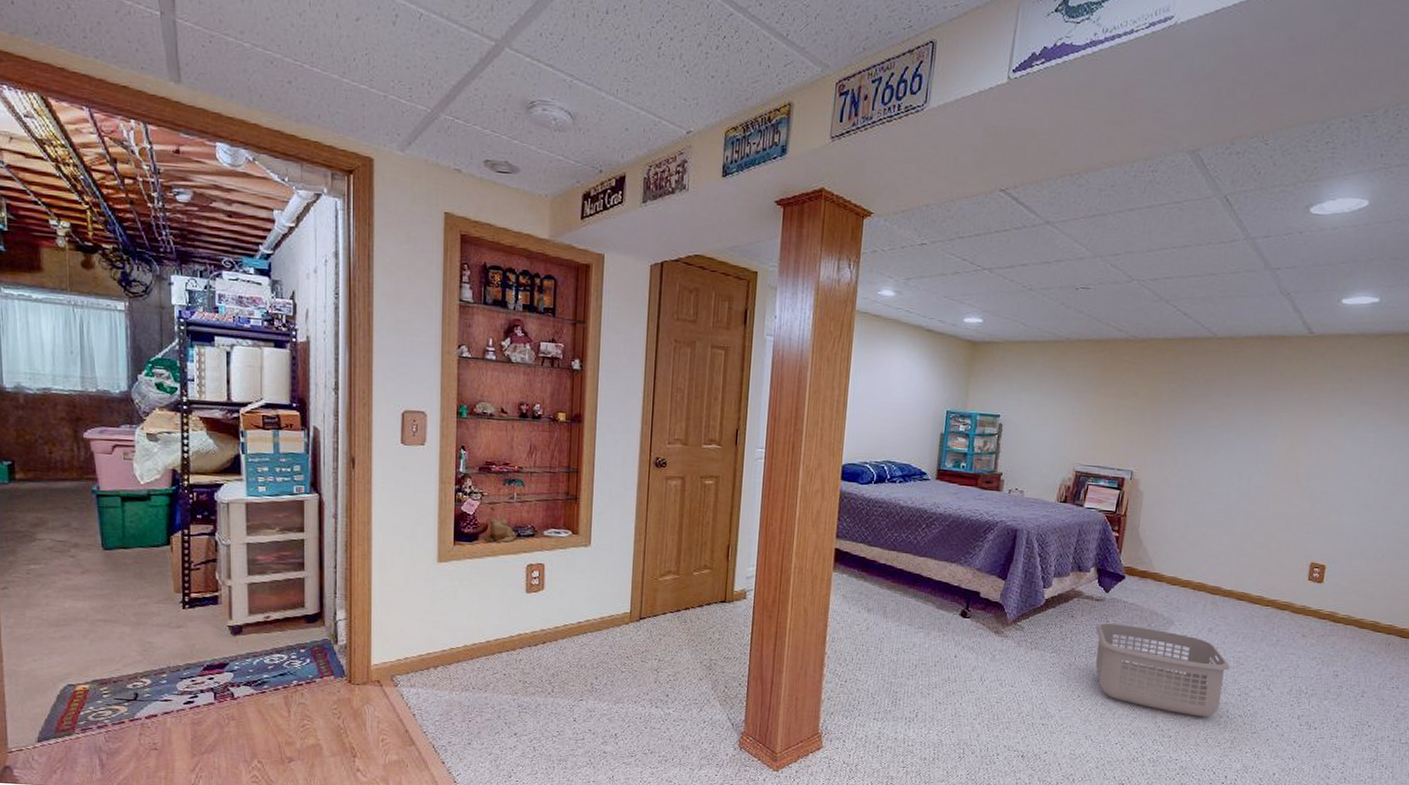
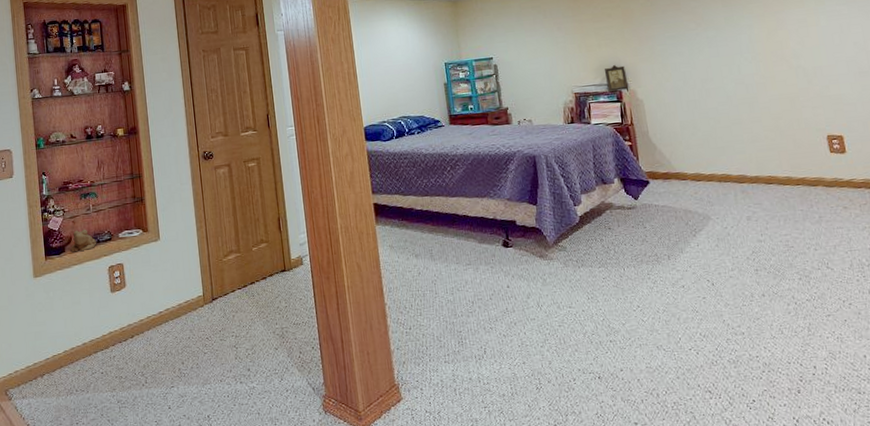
clothes hamper: present [1095,622,1230,718] -> none [635,227,783,308]
photo frame: none [1108,449,1135,478] -> present [604,65,629,92]

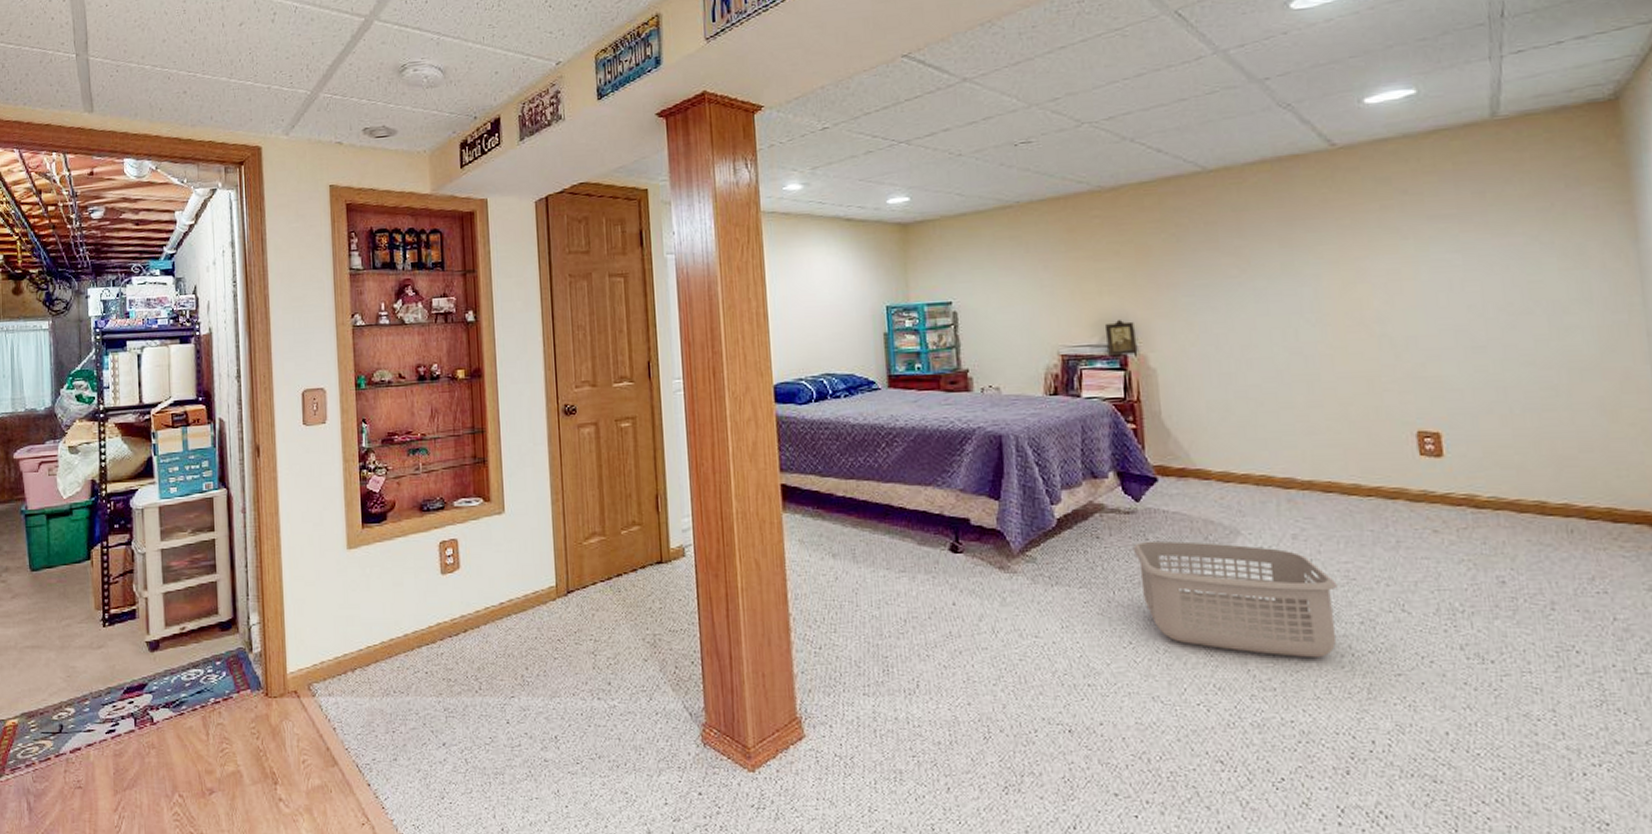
figurine: present [70,229,97,253] -> none [393,493,427,521]
clothes hamper: none [635,227,783,308] -> present [1132,540,1338,659]

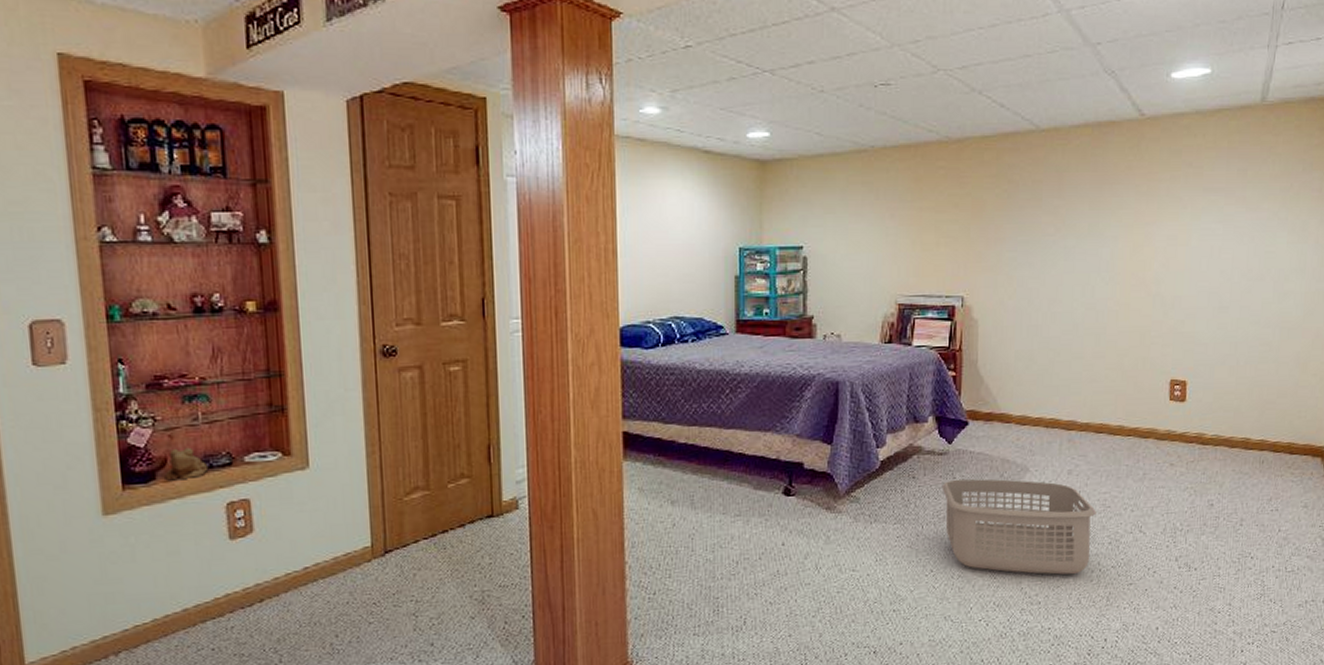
figurine: none [393,493,427,521] -> present [164,447,209,481]
photo frame: present [1104,320,1138,355] -> none [936,272,965,306]

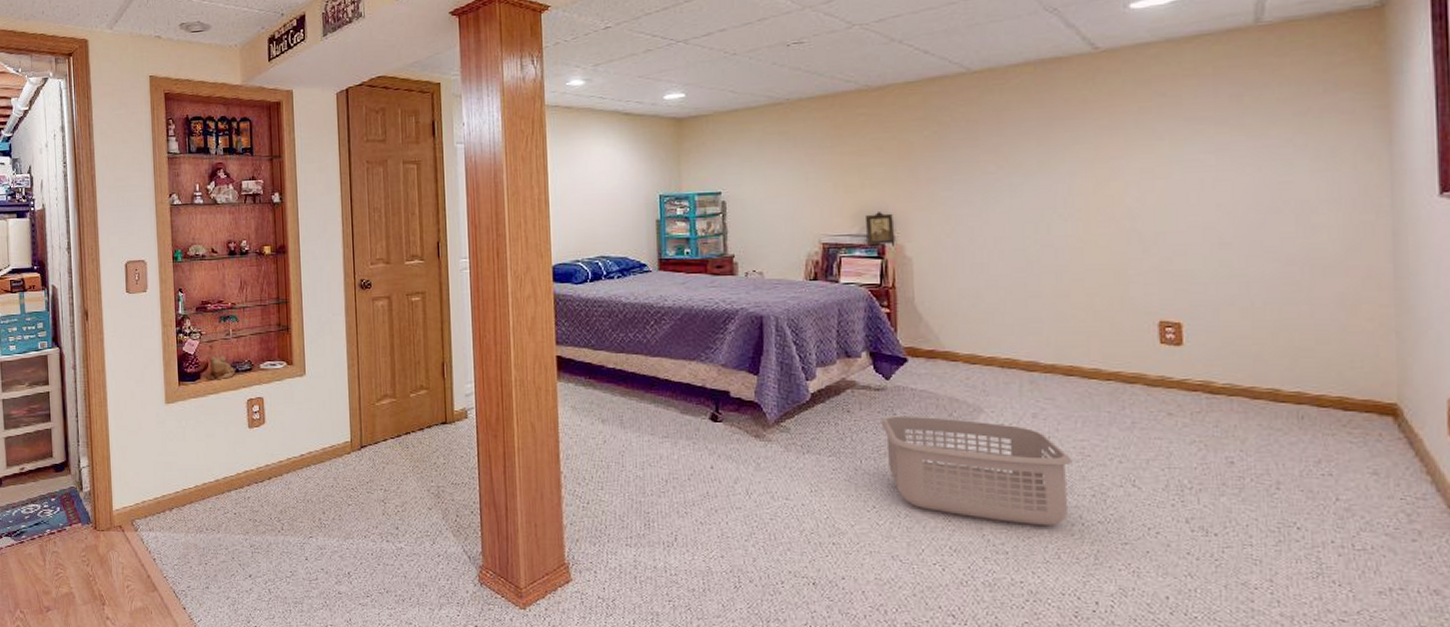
photo frame: none [936,272,965,306] -> present [864,212,895,244]

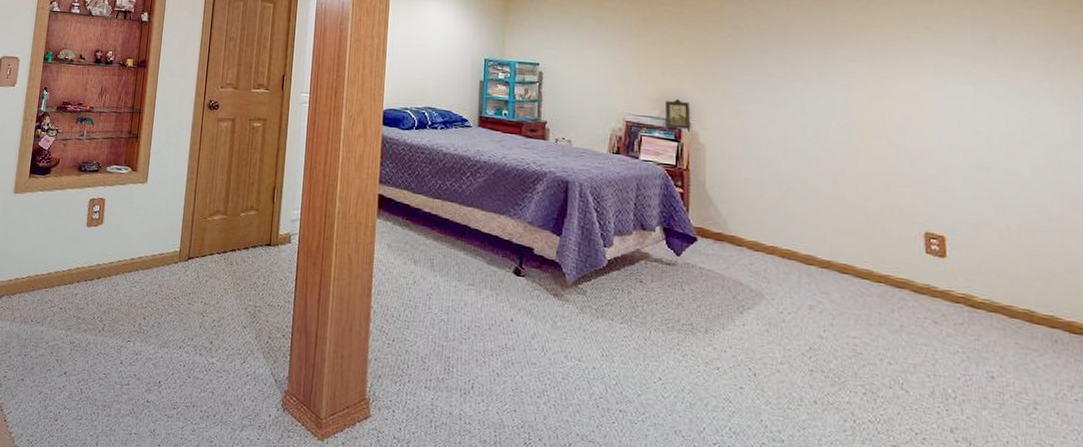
figurine: present [206,355,236,380] -> none [56,153,84,177]
clothes hamper: present [880,415,1073,527] -> none [670,291,846,420]

